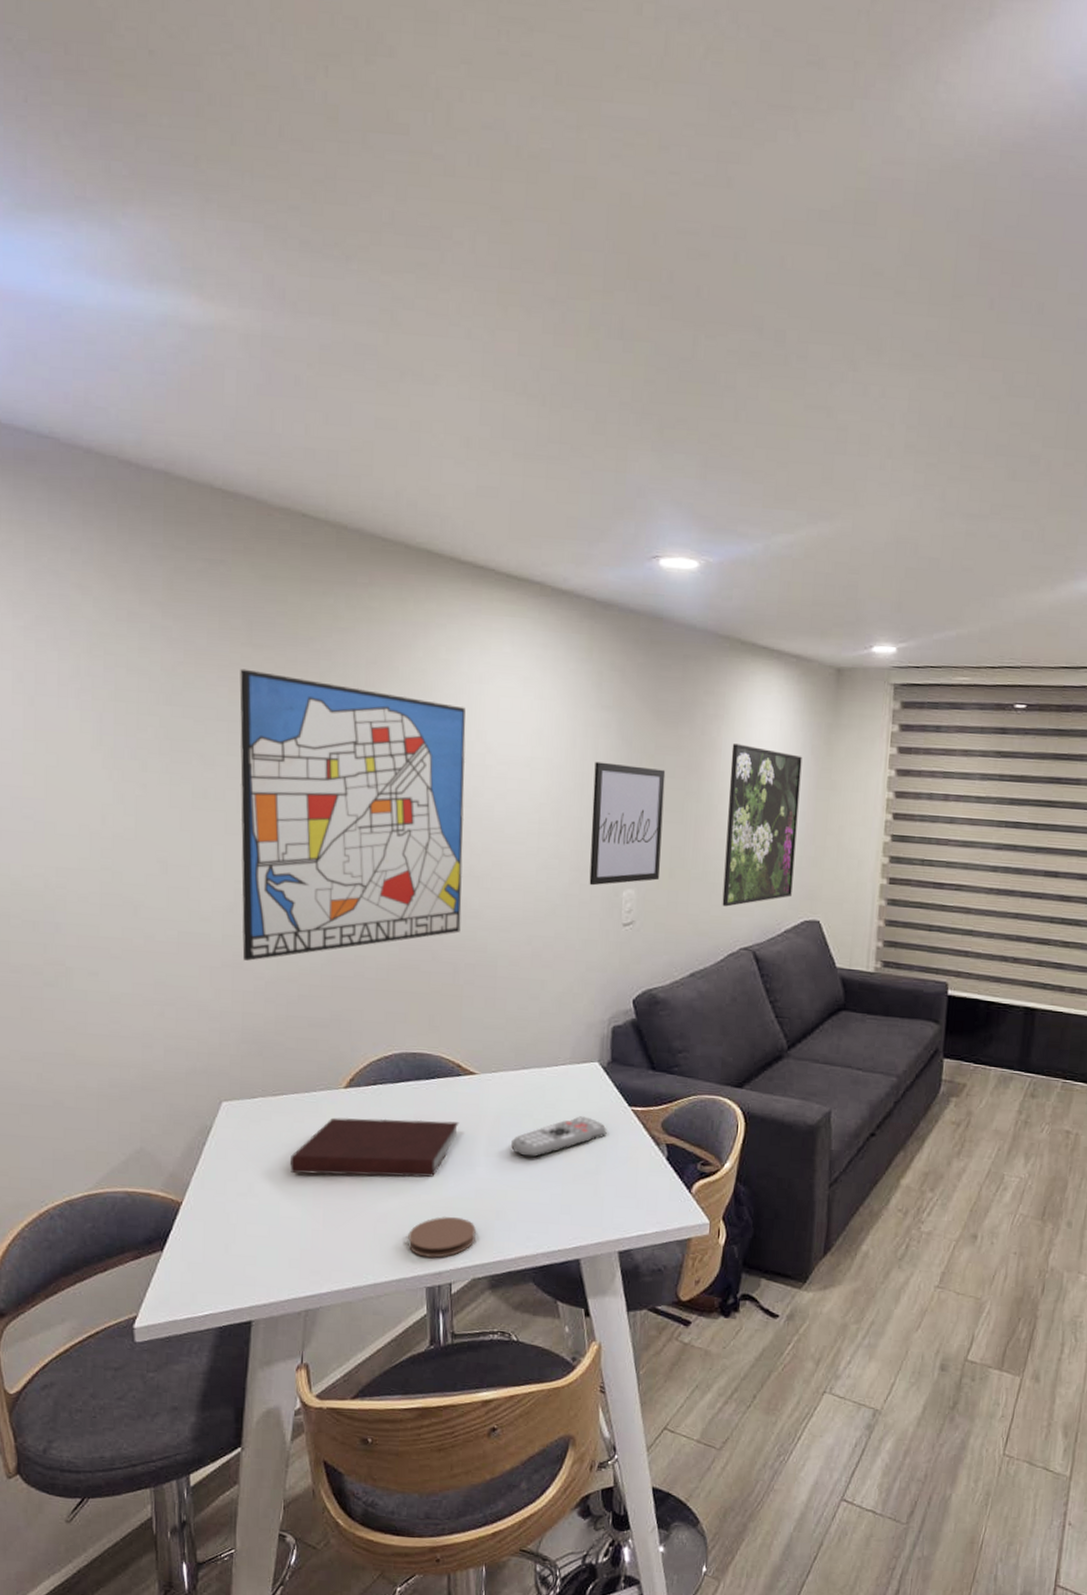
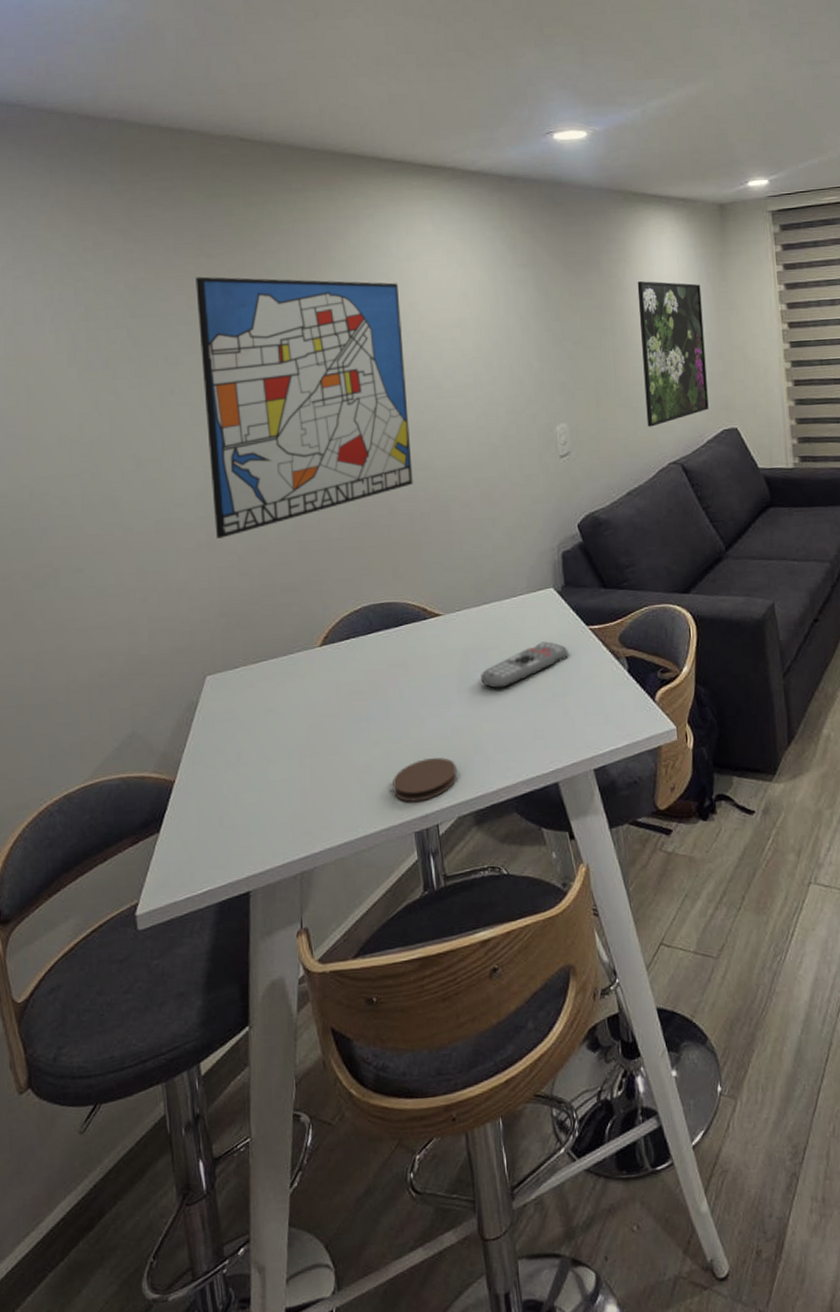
notebook: present [290,1117,459,1177] -> none [275,664,430,737]
wall art: present [589,761,666,886] -> none [518,313,588,425]

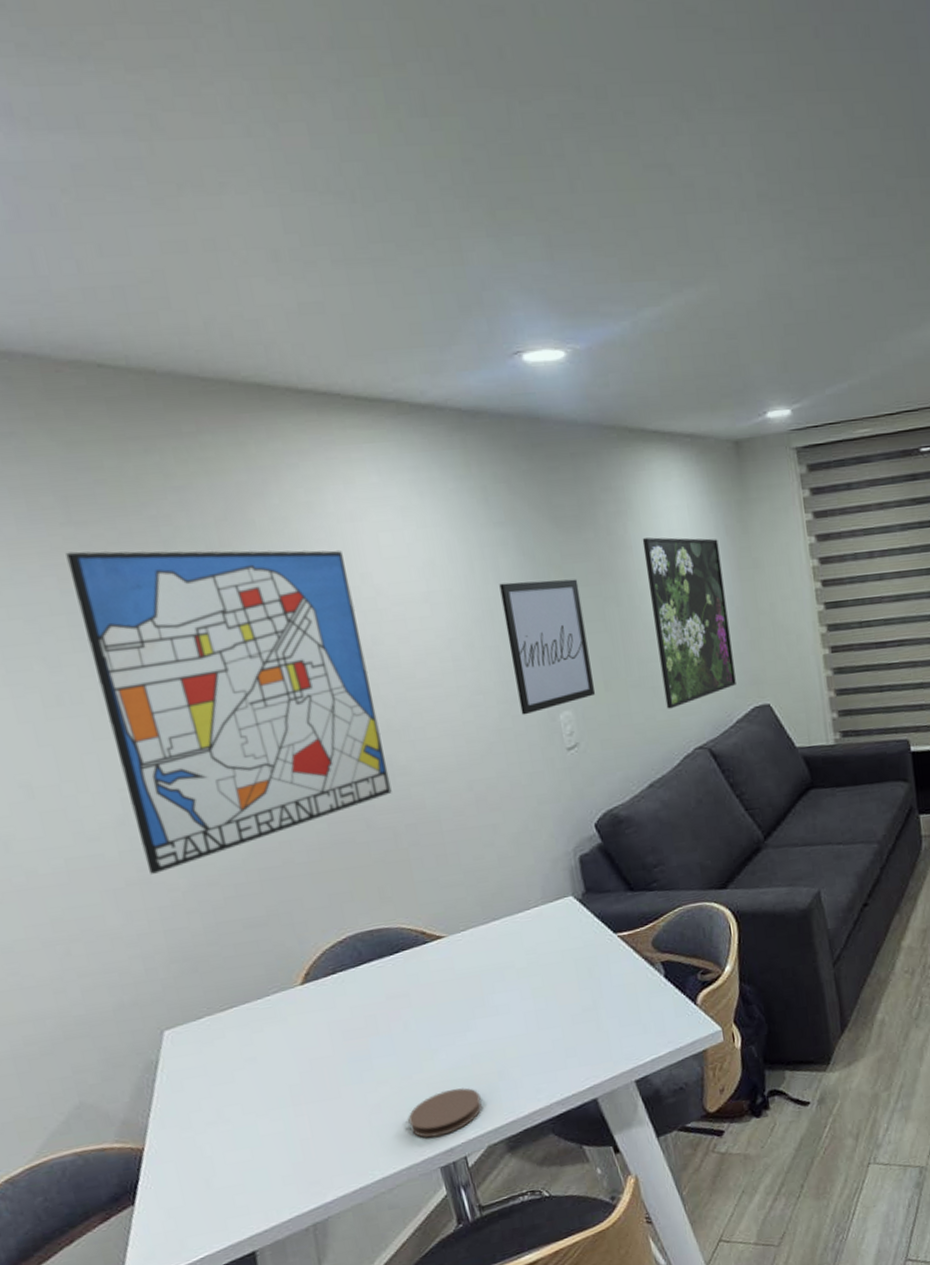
remote control: present [481,641,569,689] -> none [498,954,597,1010]
wall art: none [518,313,588,425] -> present [499,579,596,715]

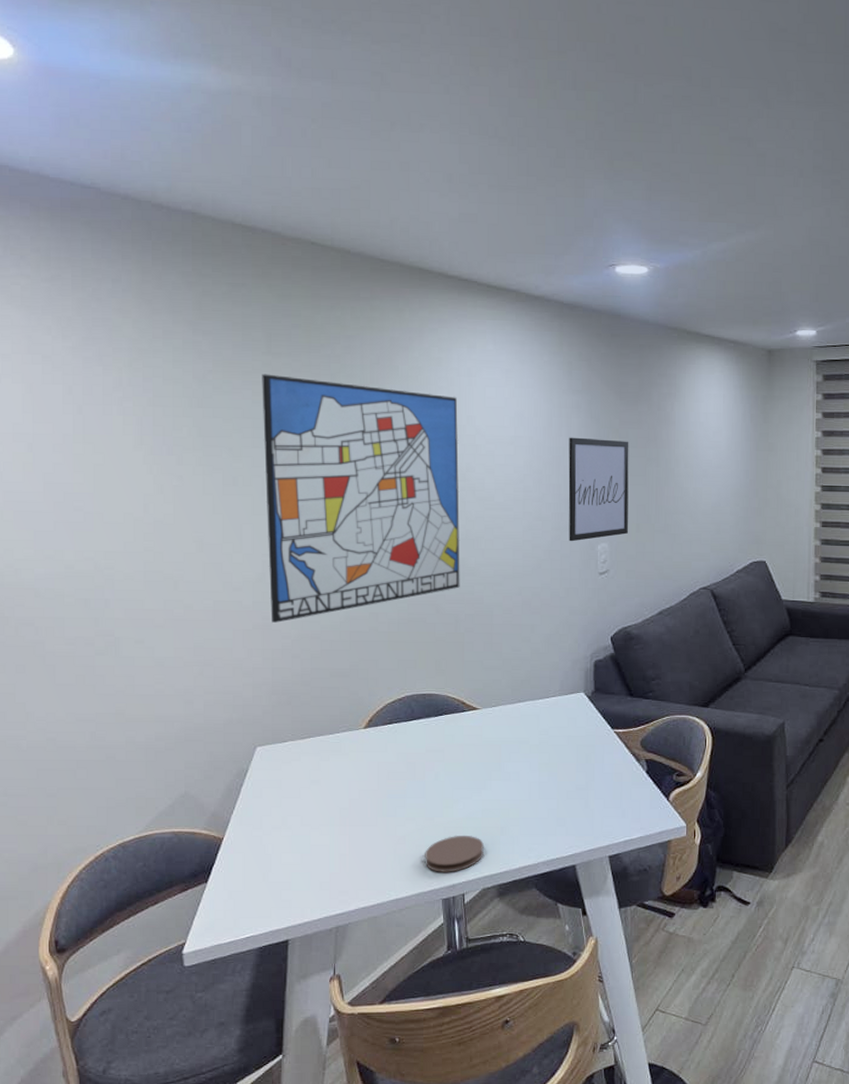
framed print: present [642,537,736,709] -> none [682,416,743,553]

